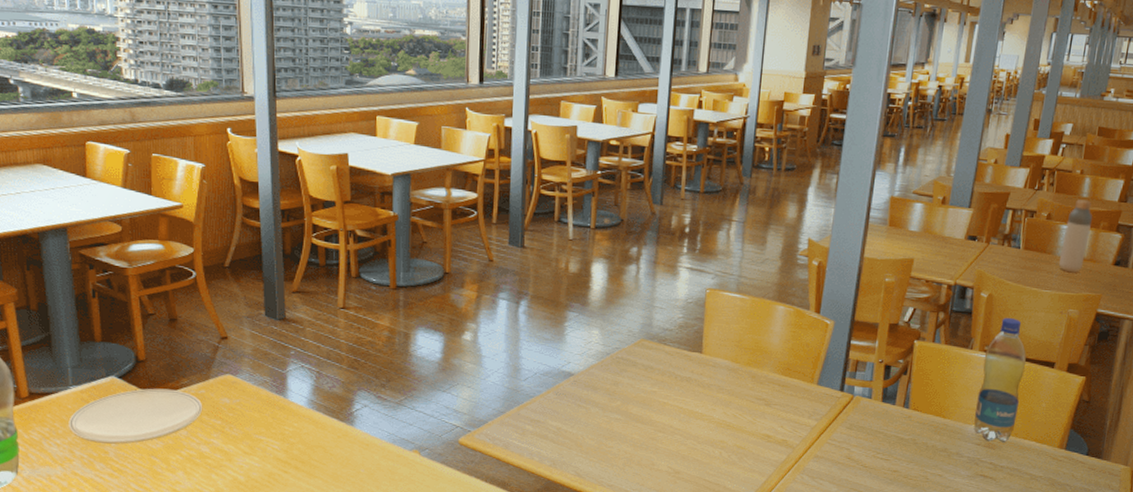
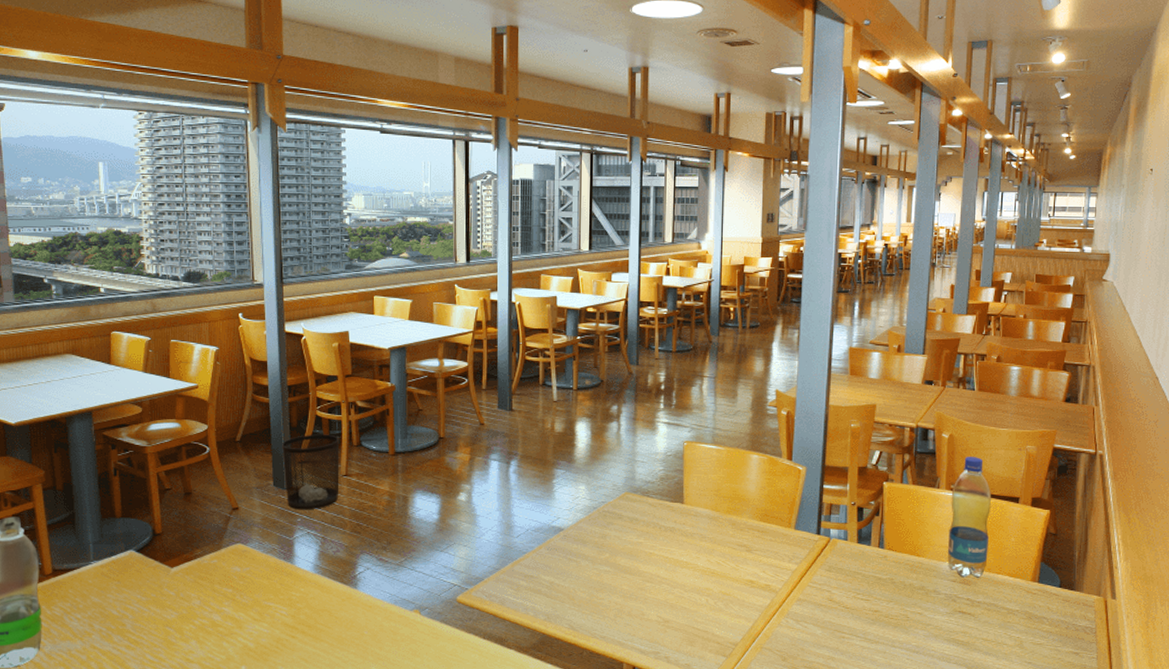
plate: present [68,388,203,444] -> none [89,560,215,616]
waste bin: none [273,263,336,343] -> present [281,434,339,510]
bottle: present [1059,200,1092,273] -> none [1013,342,1039,411]

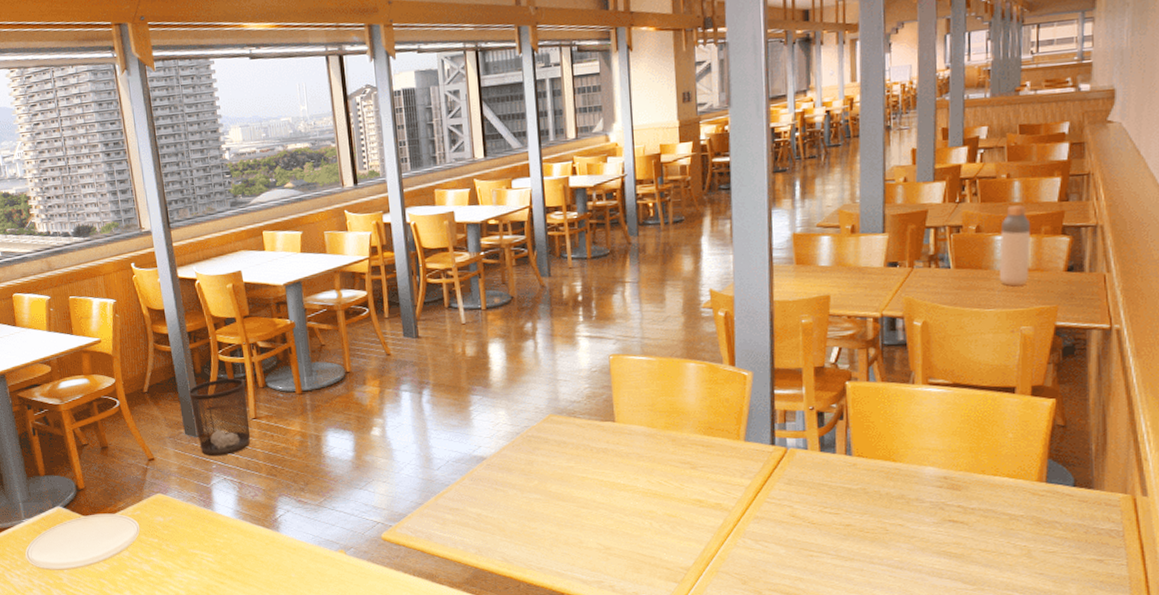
plate: none [89,560,215,616] -> present [25,513,141,571]
bottle: present [947,457,992,578] -> none [929,344,981,482]
bottle: none [1013,342,1039,411] -> present [999,205,1030,287]

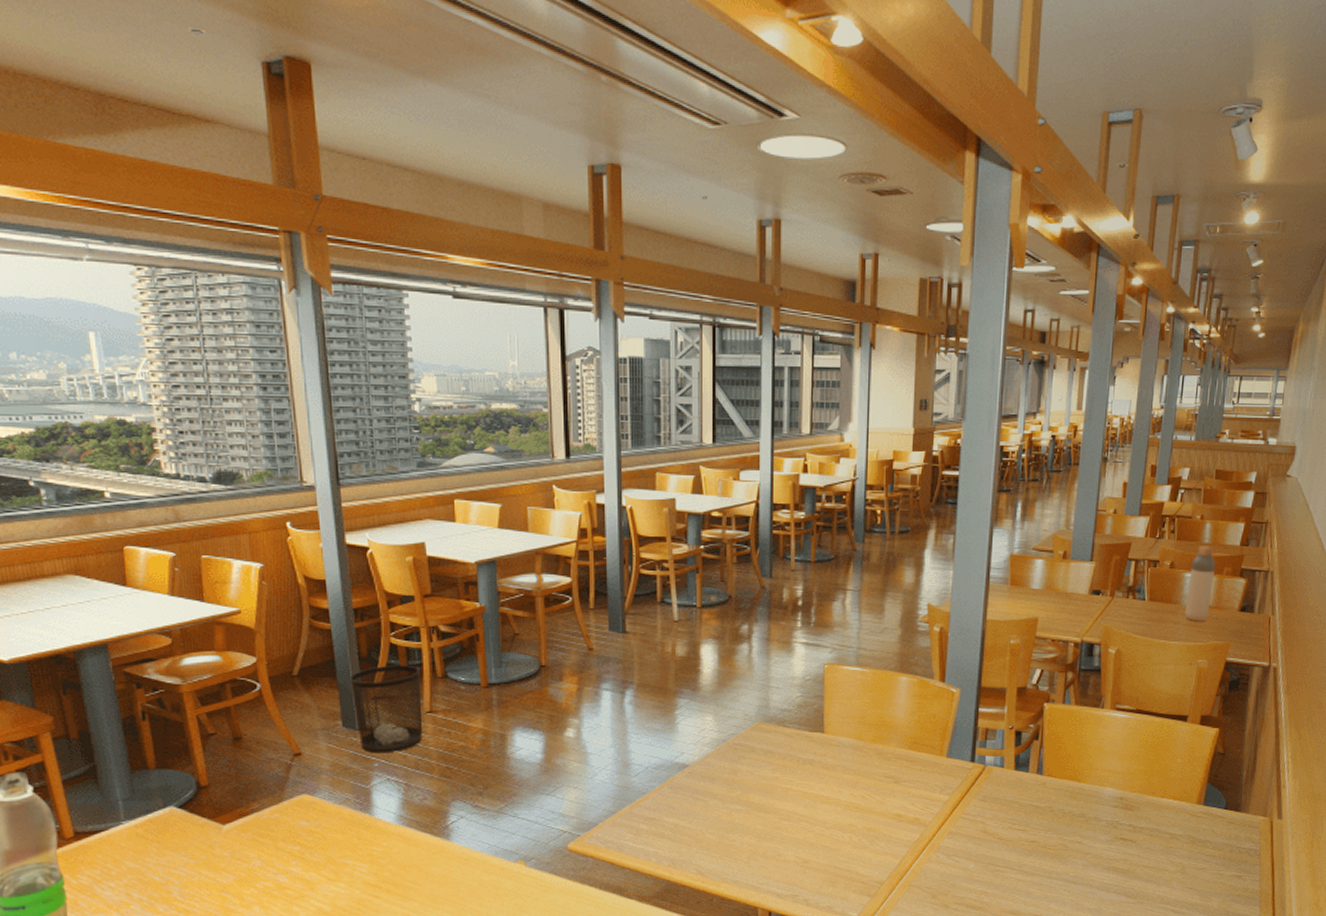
plate: present [25,513,141,571] -> none [123,816,278,882]

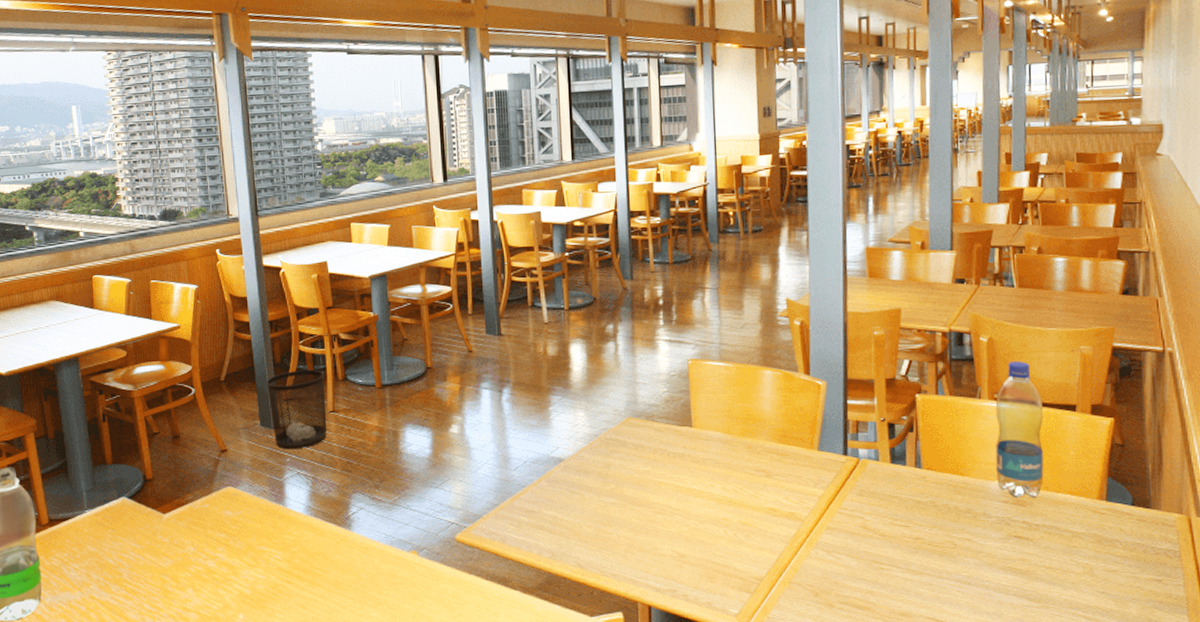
bottle: none [1109,673,1159,803] -> present [995,361,1044,498]
bottle: present [1185,546,1215,622] -> none [1060,229,1088,307]

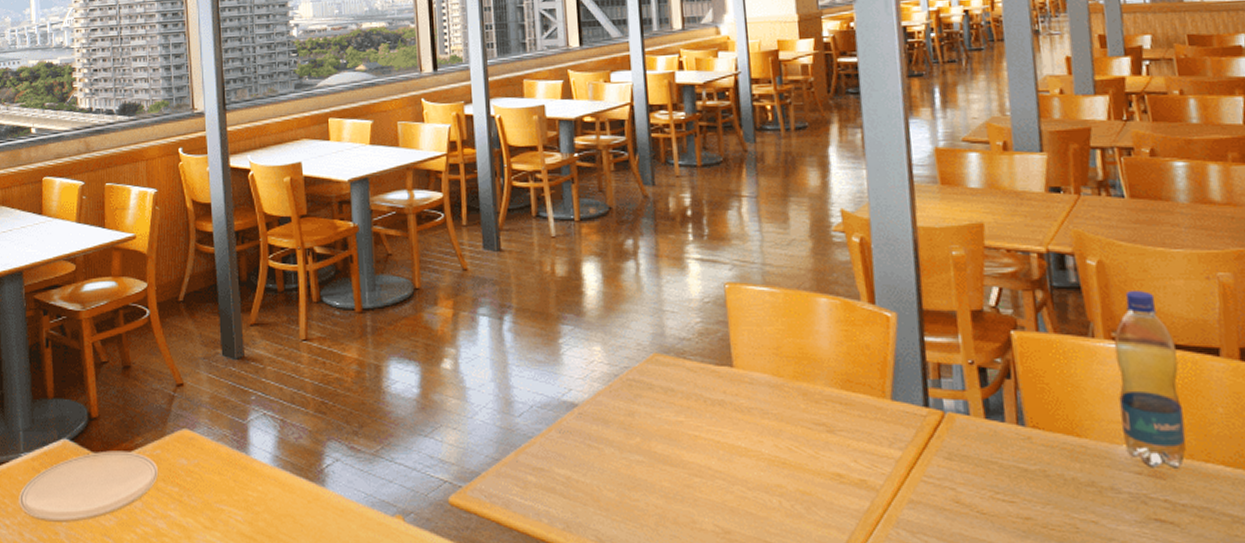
plate: none [85,506,208,565] -> present [18,450,159,522]
waste bin: present [266,369,327,450] -> none [229,289,299,385]

